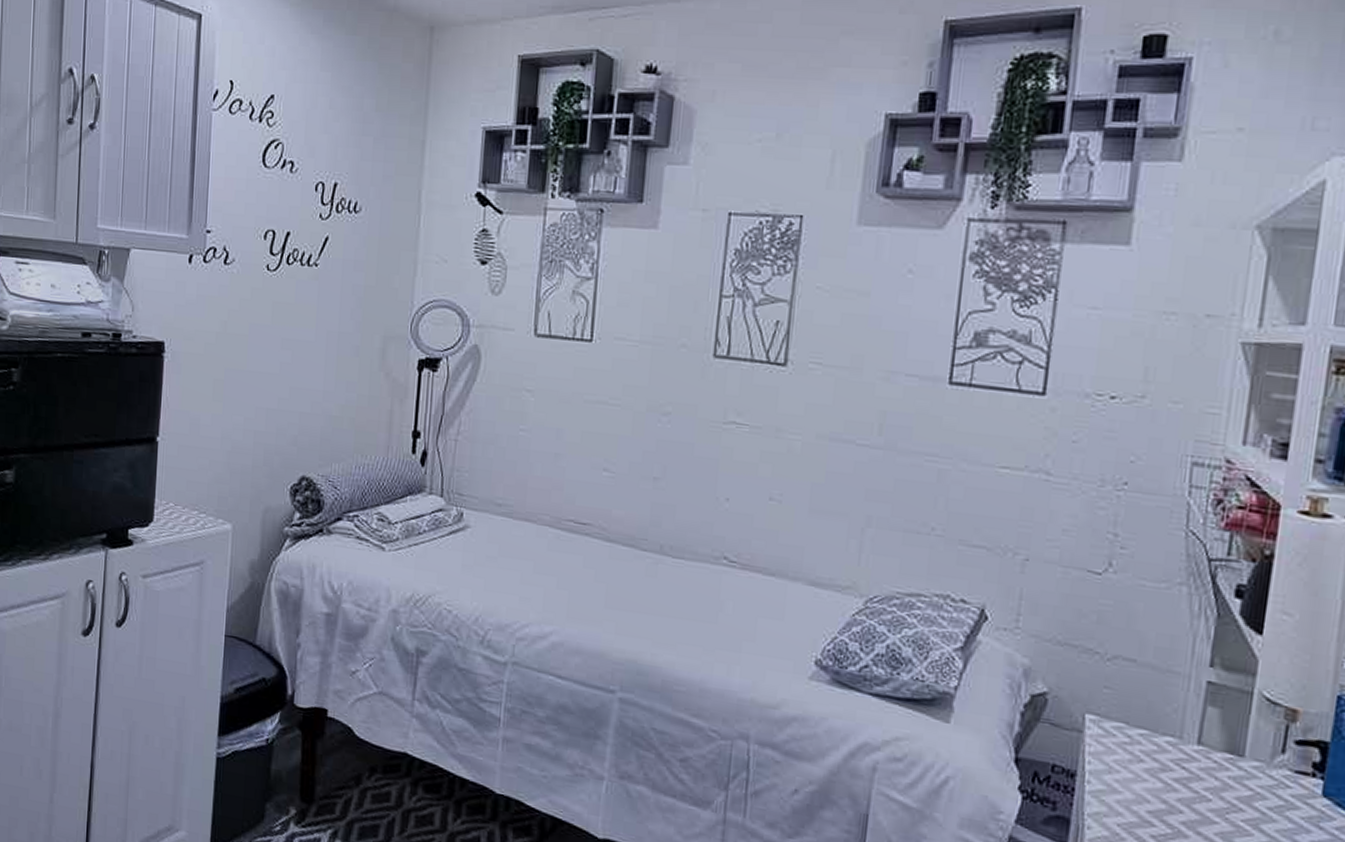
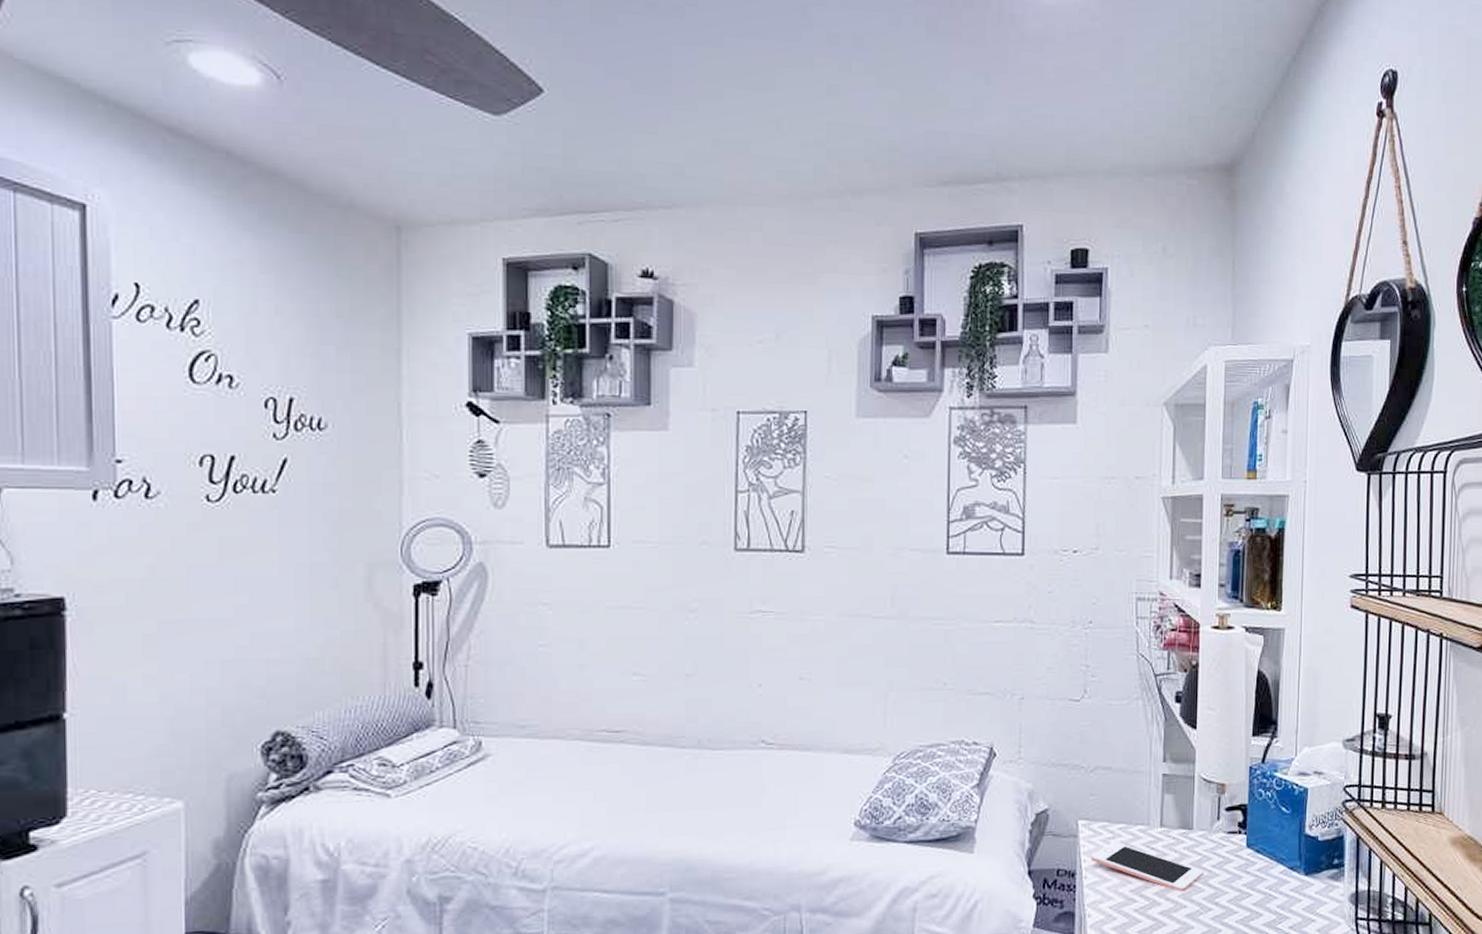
cell phone: none [1098,748,1254,830] -> present [1091,841,1203,892]

